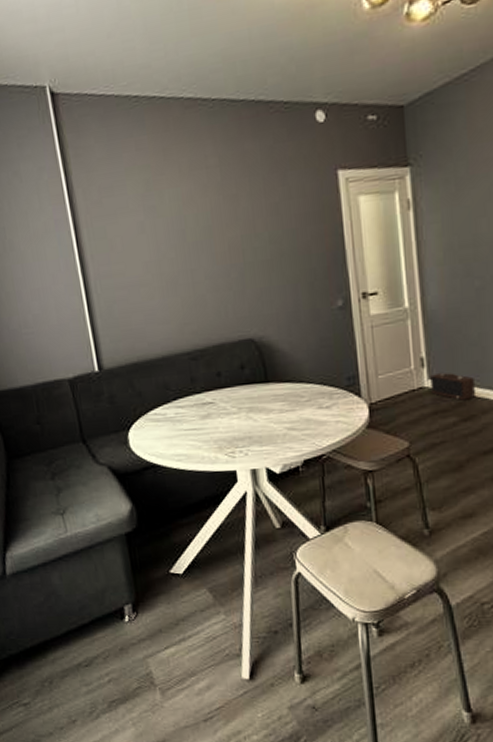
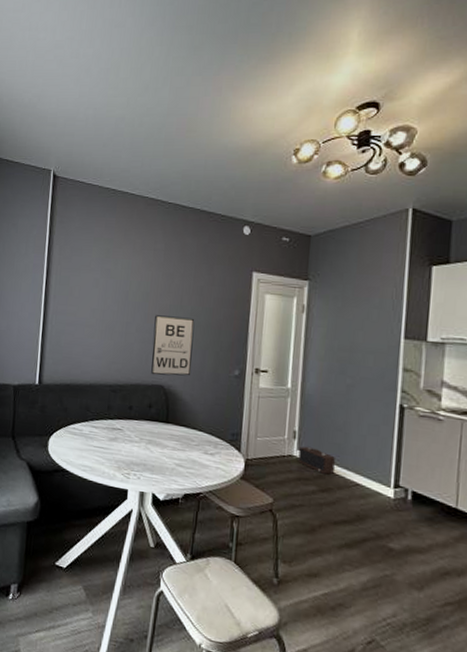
wall art: none [225,246,283,329] -> present [151,315,195,376]

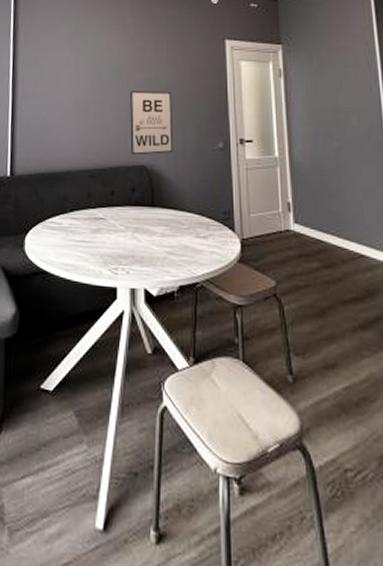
speaker: present [298,446,336,475] -> none [296,218,337,248]

